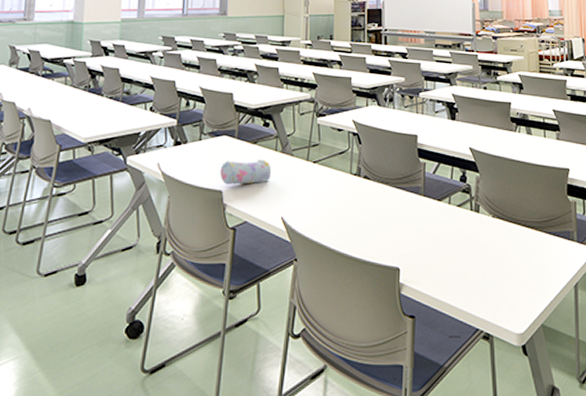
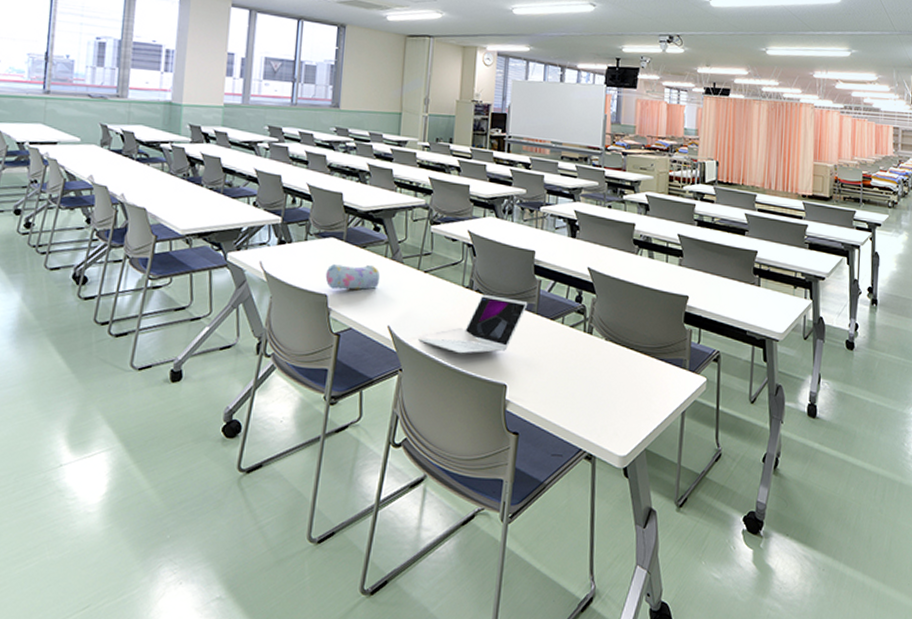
laptop: none [311,180,414,240] -> present [418,294,528,354]

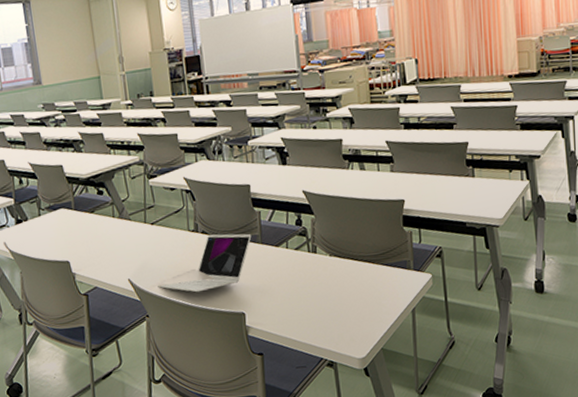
pencil case: present [325,263,381,290] -> none [63,227,113,255]

